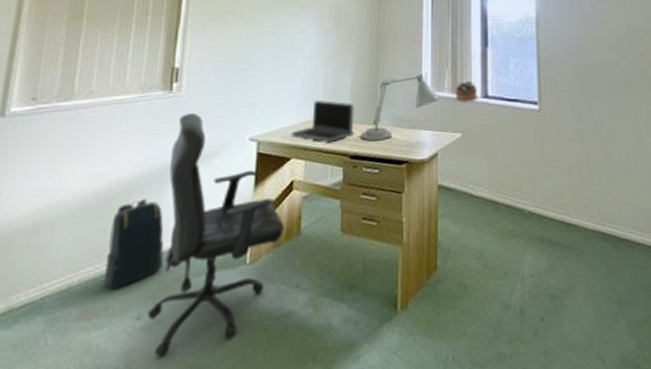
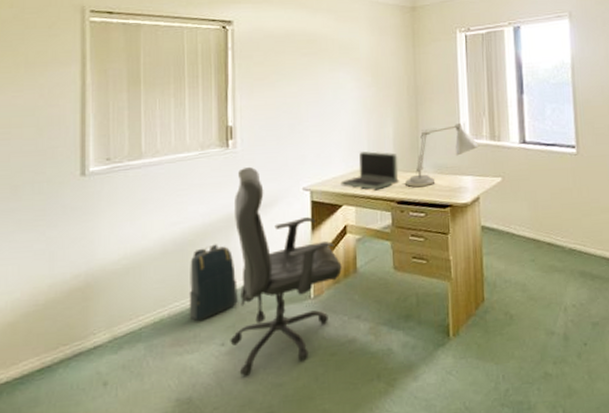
succulent plant: present [451,80,479,104] -> none [490,127,517,150]

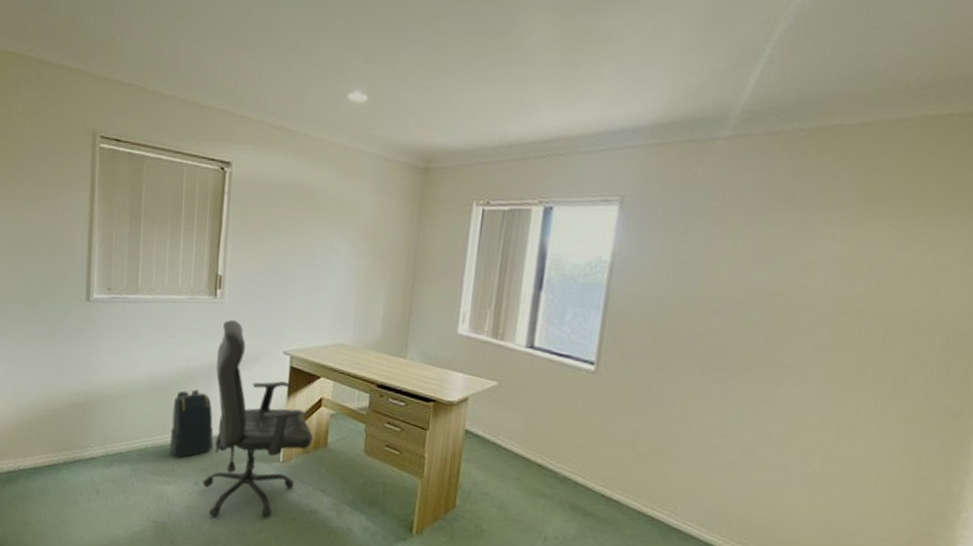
laptop: present [340,151,399,191] -> none [321,325,385,369]
desk lamp: present [405,122,480,188] -> none [389,311,478,375]

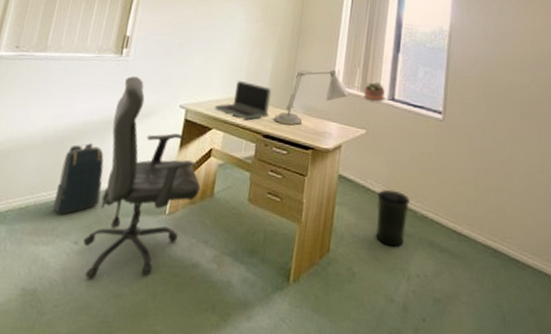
laptop: none [321,325,385,369] -> present [214,81,272,121]
desk lamp: none [389,311,478,375] -> present [274,69,350,126]
succulent plant: none [490,325,523,352] -> present [359,81,386,104]
waste bin: none [508,447,550,508] -> present [375,189,410,247]

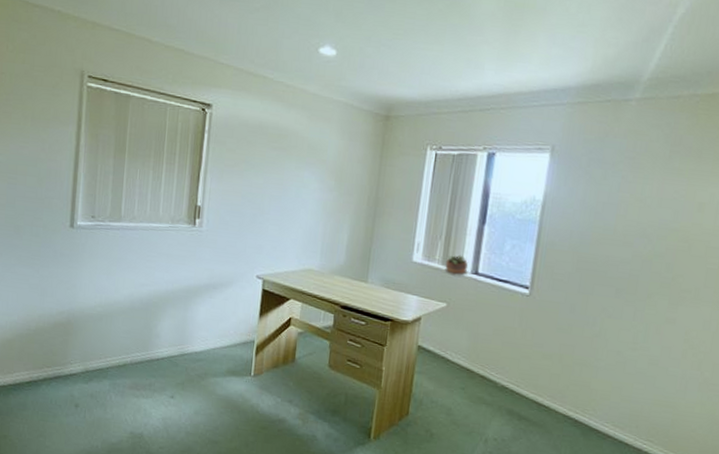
backpack: present [52,143,104,215] -> none [147,310,190,373]
office chair: present [83,76,201,279] -> none [178,247,282,428]
laptop: present [214,81,272,121] -> none [291,252,349,292]
desk lamp: present [274,69,350,126] -> none [352,241,430,298]
waste bin: present [375,189,410,247] -> none [454,360,490,413]

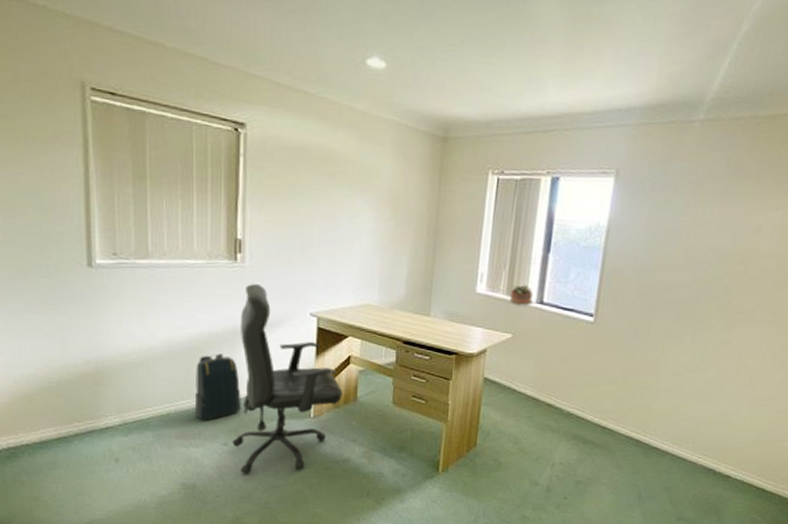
backpack: none [147,310,190,373] -> present [194,353,241,420]
office chair: none [178,247,282,428] -> present [232,284,343,474]

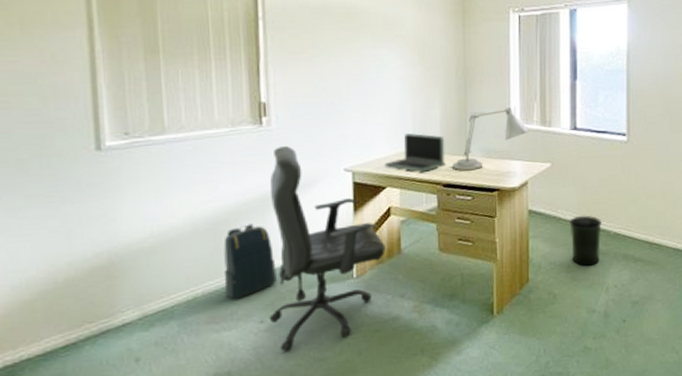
laptop: none [348,286,409,328] -> present [384,133,446,173]
desk lamp: none [414,272,495,332] -> present [452,106,530,171]
succulent plant: present [505,284,534,308] -> none [540,113,568,136]
waste bin: none [521,390,556,440] -> present [569,215,602,266]

